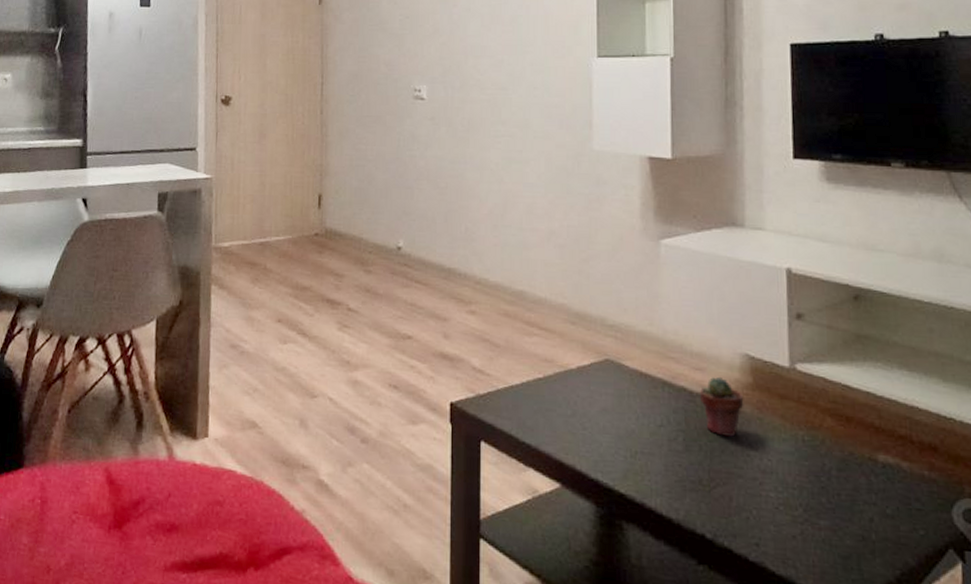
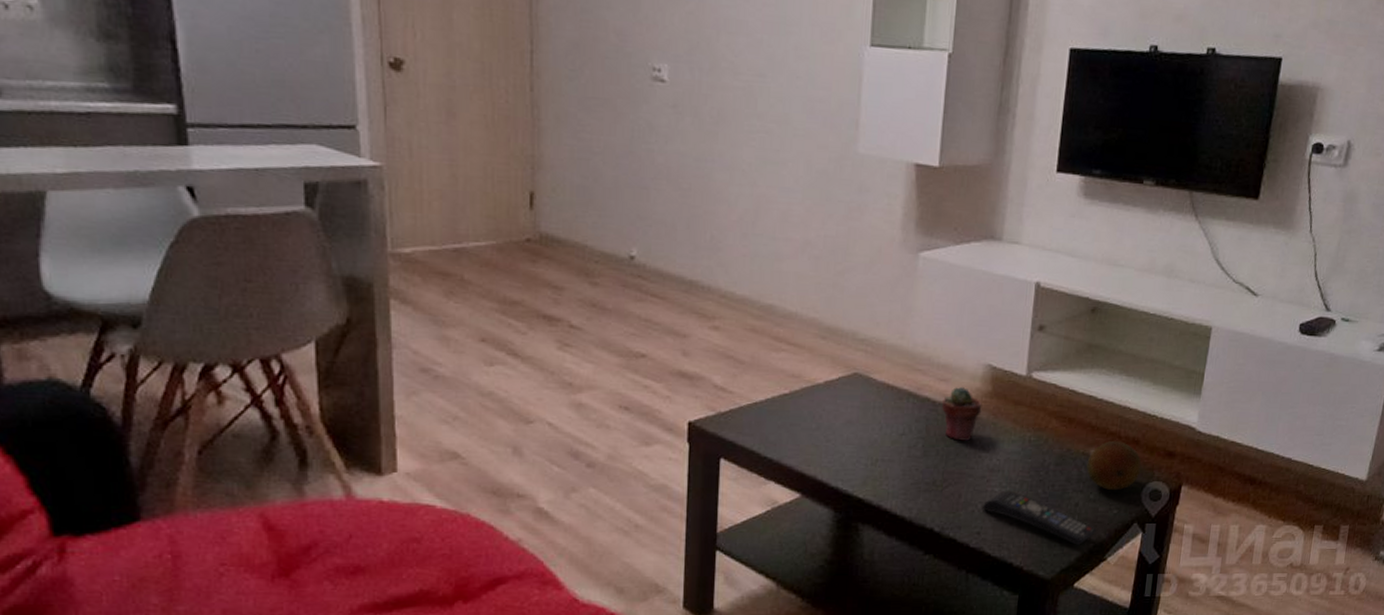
remote control: none [757,496,903,571] -> present [981,490,1098,545]
fruit: none [876,446,946,507] -> present [1086,441,1142,491]

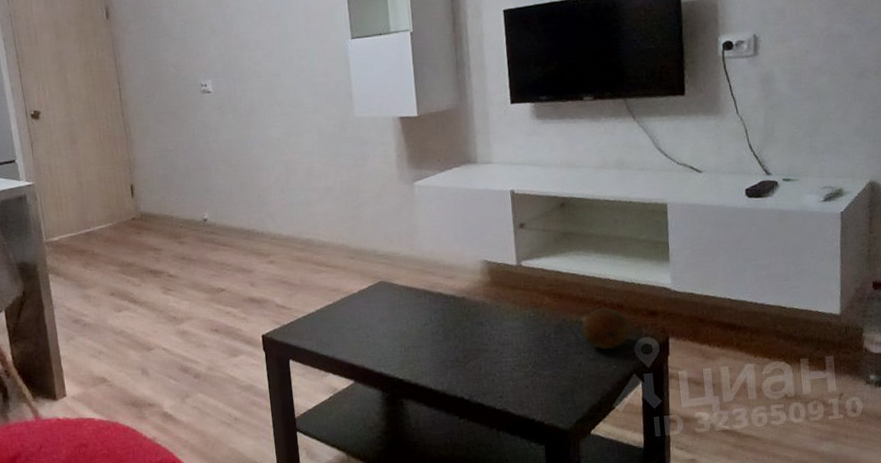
potted succulent: present [942,387,982,441] -> none [453,281,486,324]
remote control: present [981,490,1098,545] -> none [500,359,602,399]

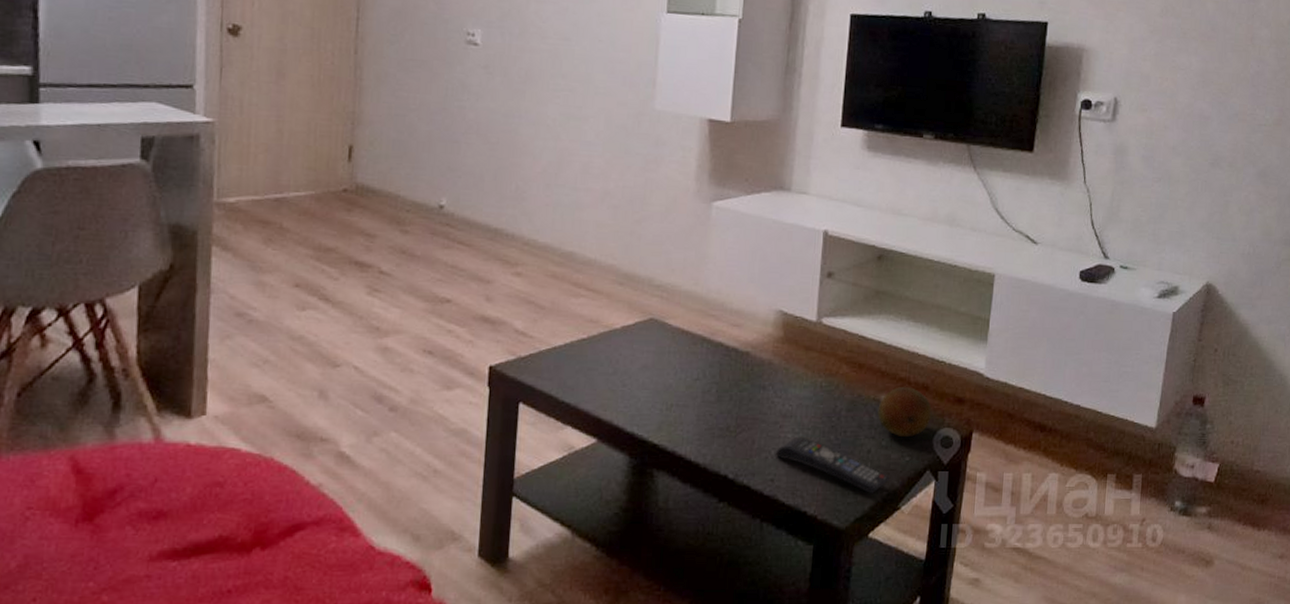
remote control: none [500,359,602,399] -> present [775,436,891,493]

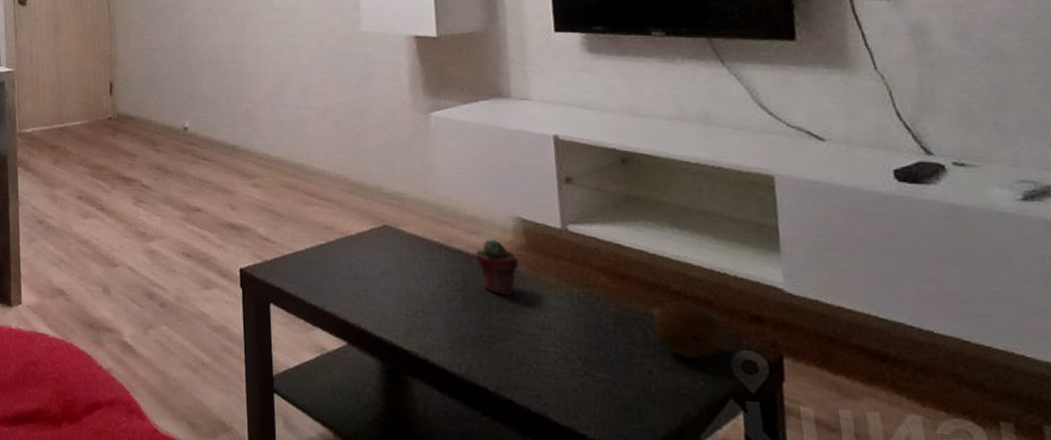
potted succulent: none [735,332,774,386] -> present [476,240,519,295]
remote control: present [775,436,891,493] -> none [537,350,684,421]

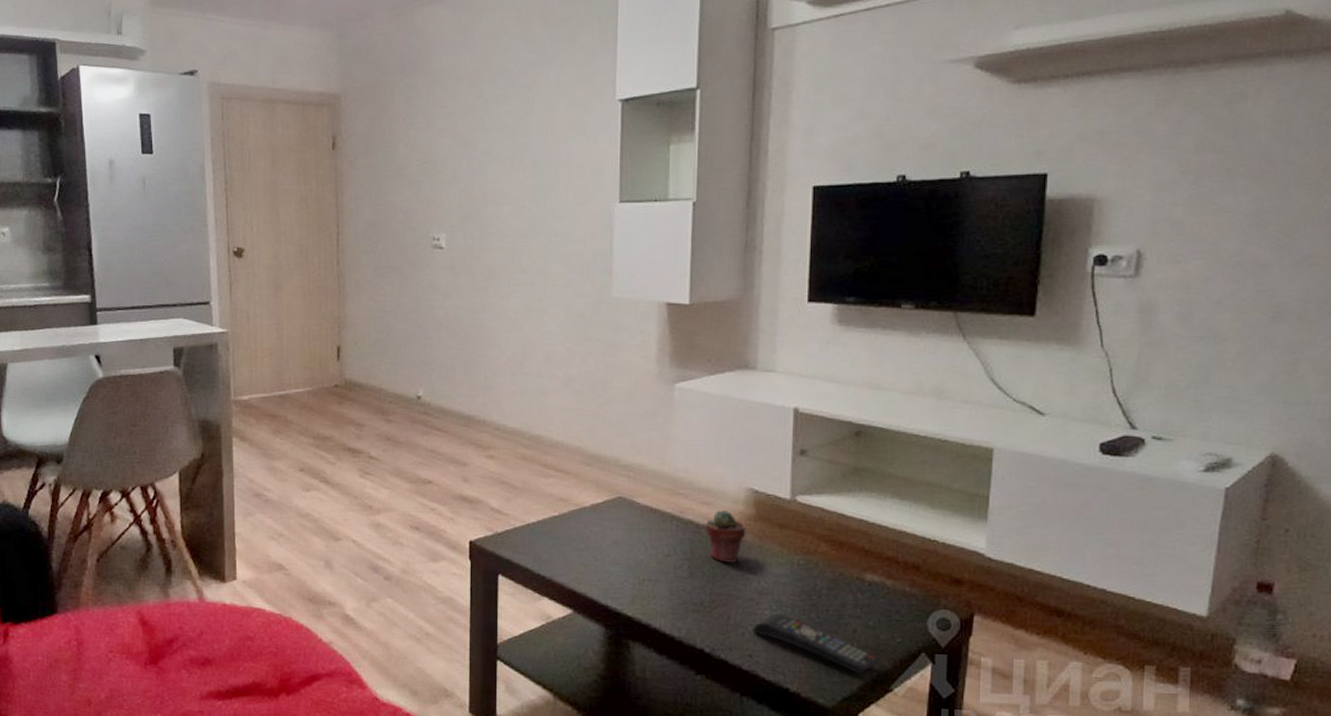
remote control: none [537,350,684,421] -> present [752,613,881,674]
fruit: present [652,301,724,359] -> none [862,566,925,618]

